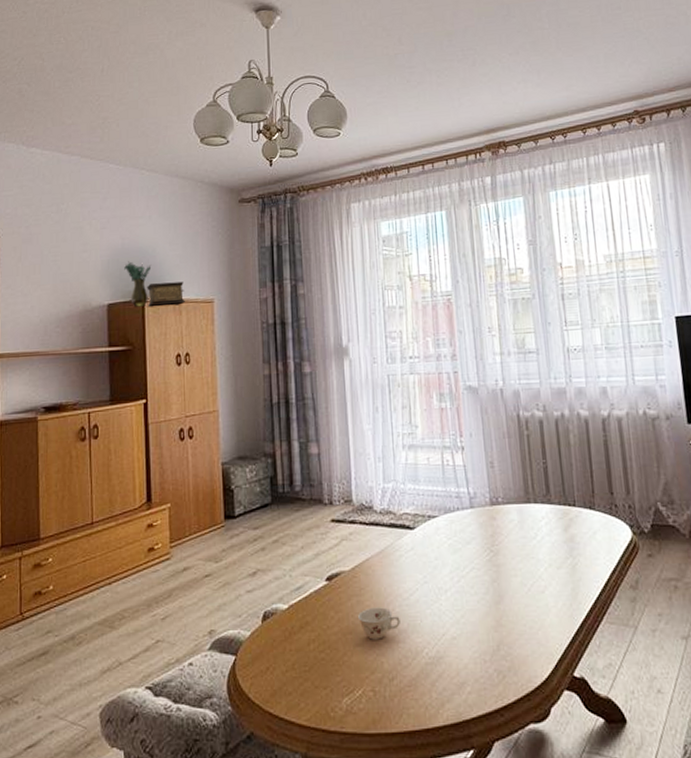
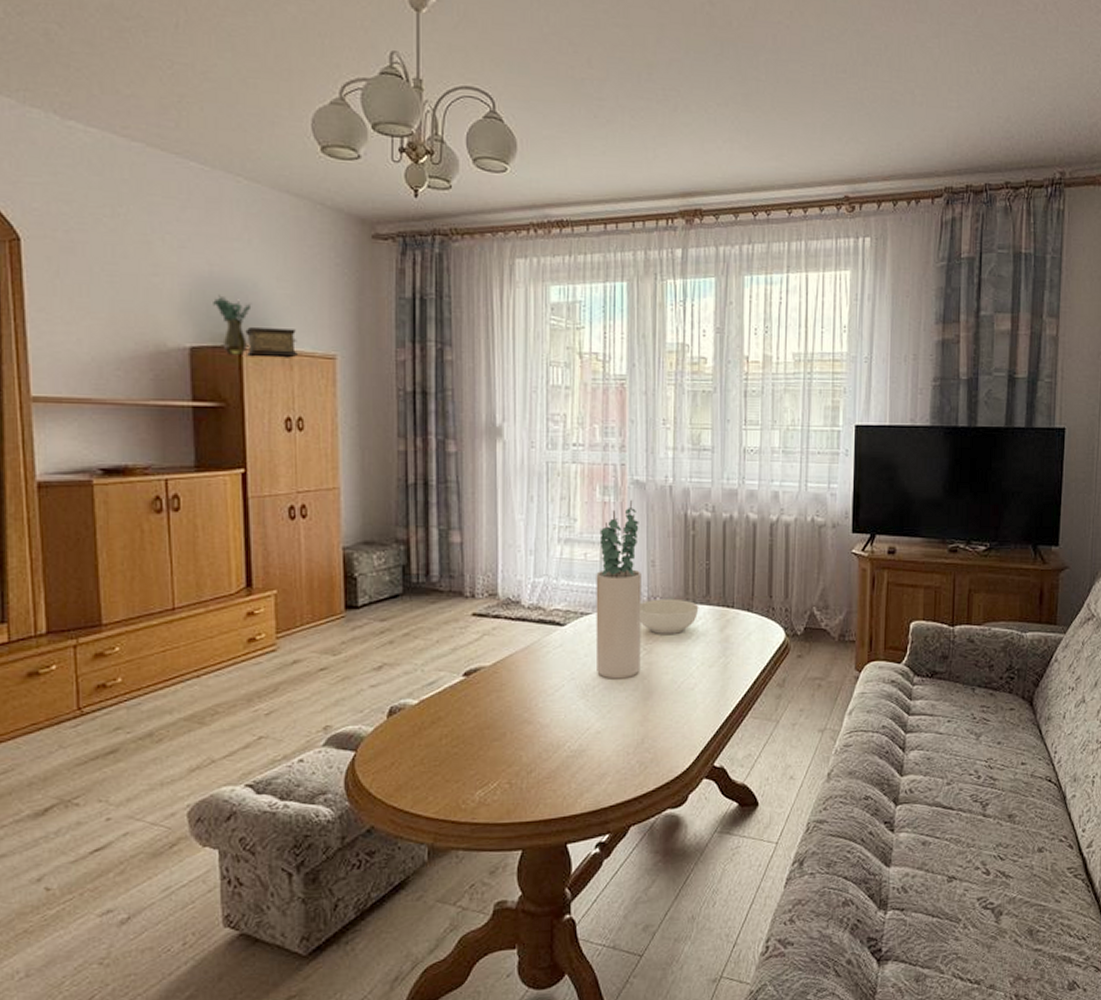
teacup: present [358,607,400,640] -> none [497,702,543,735]
vase: none [439,404,490,583] -> present [595,499,642,679]
bowl: none [483,499,541,537] -> present [640,598,699,635]

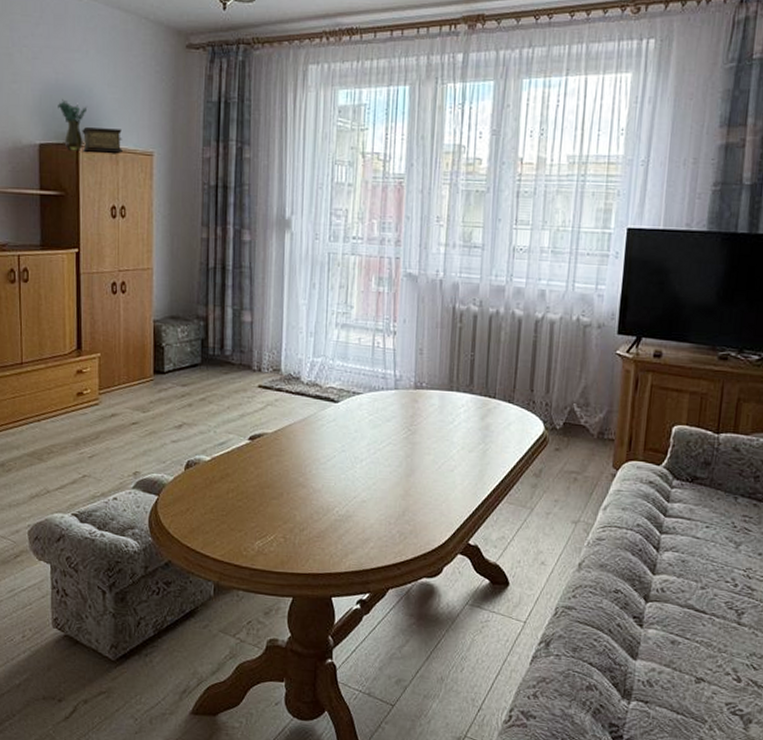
vase: present [595,499,642,679] -> none [365,290,410,456]
bowl: present [640,598,699,635] -> none [406,384,462,419]

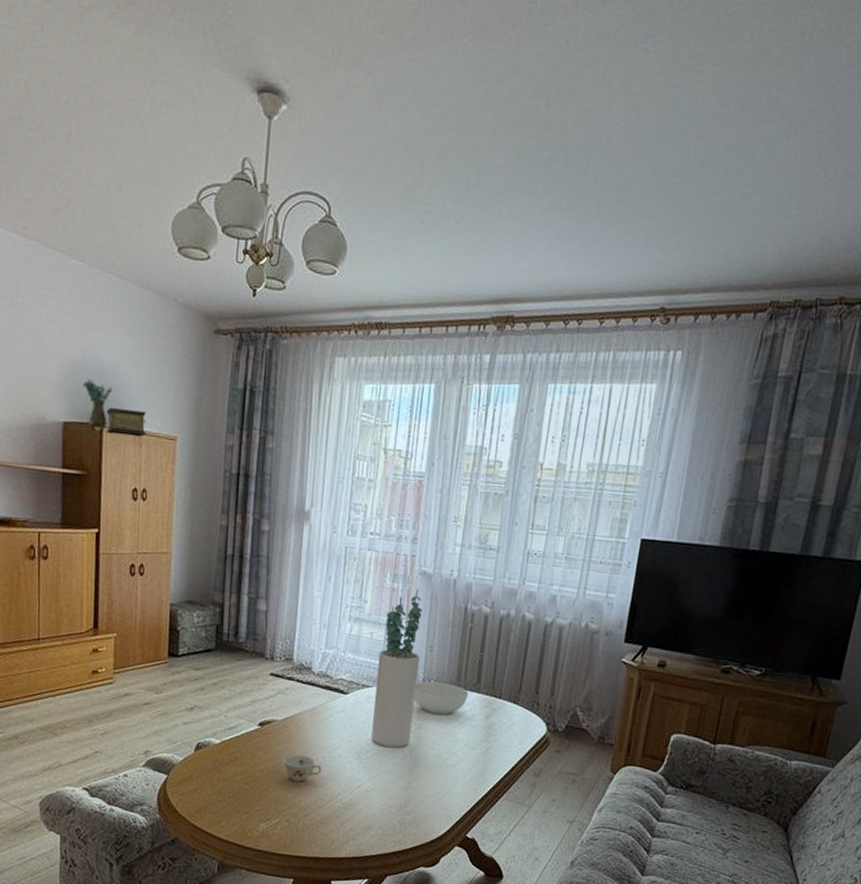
teacup: none [276,467,316,496] -> present [283,754,322,782]
vase: none [365,290,410,456] -> present [371,588,423,749]
bowl: none [406,384,462,419] -> present [413,681,469,716]

